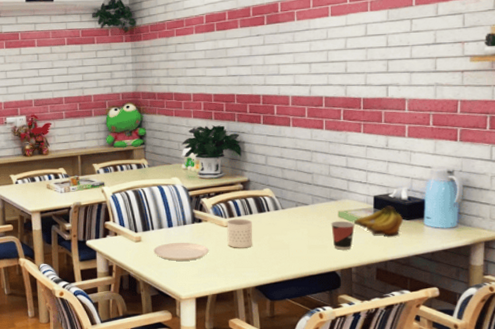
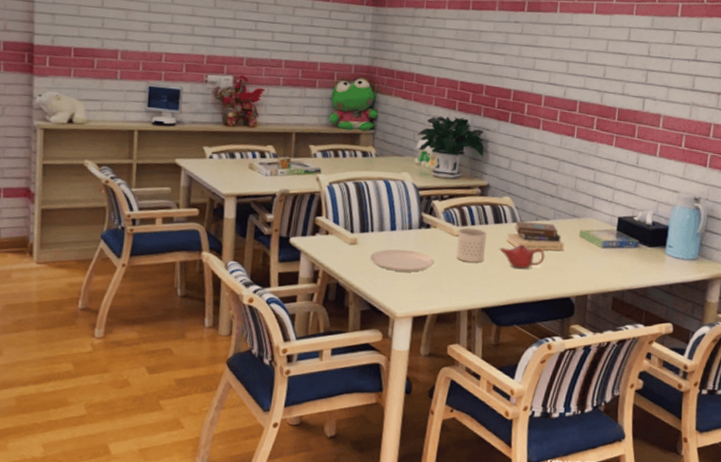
teapot: none [265,228,308,250] -> present [499,244,545,269]
books: none [270,208,324,233] -> present [506,221,564,251]
cup: present [331,221,356,250] -> none [571,241,596,274]
fruit: present [353,205,403,237] -> none [594,229,645,264]

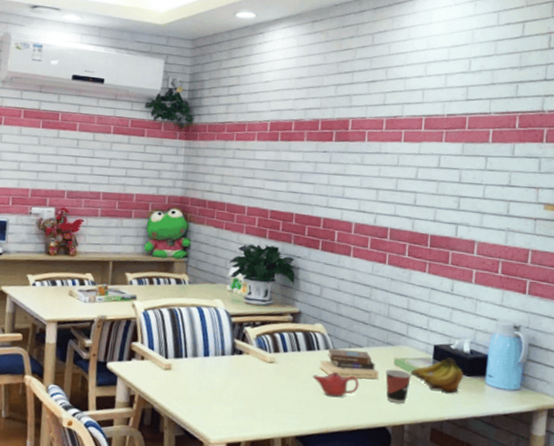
plate: present [370,249,435,272] -> none [184,374,248,398]
mug: present [456,227,487,263] -> none [269,354,300,390]
cup: none [571,241,596,274] -> present [385,369,412,403]
fruit: none [594,229,645,264] -> present [410,357,463,394]

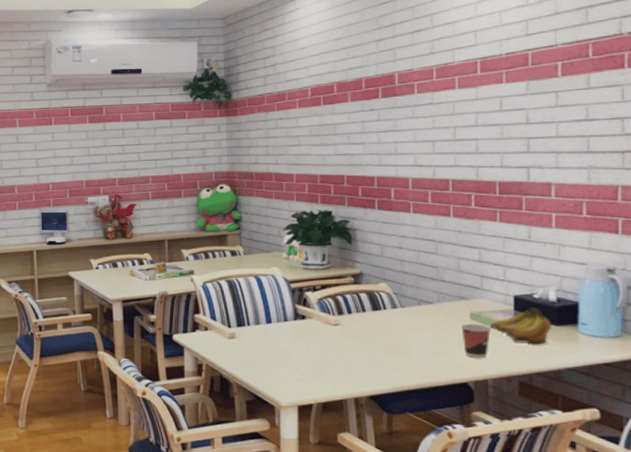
teapot: present [312,371,359,397] -> none [381,330,433,355]
books: present [319,348,378,379] -> none [387,307,453,336]

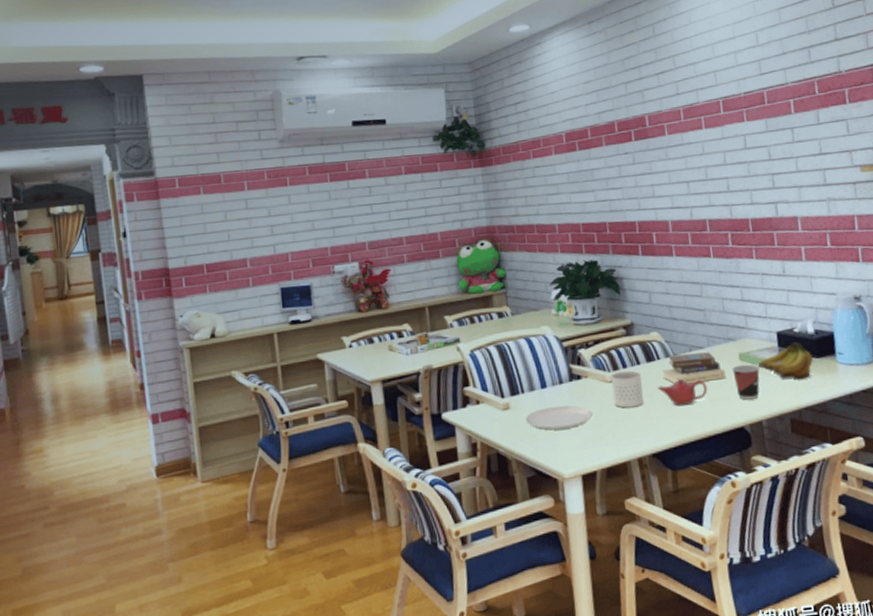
plate: none [249,340,314,363] -> present [525,405,593,431]
mug: none [335,316,366,351] -> present [611,370,644,408]
teapot: none [381,330,433,355] -> present [657,379,708,405]
books: none [387,307,453,336] -> present [662,352,726,384]

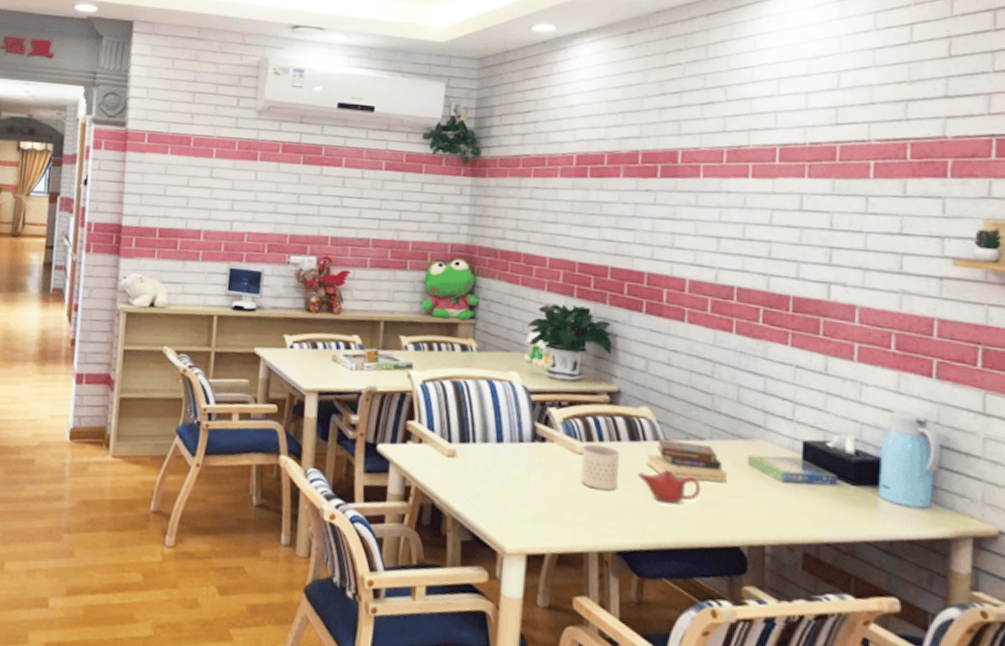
plate: present [525,405,593,431] -> none [472,465,553,497]
cup: present [732,364,760,400] -> none [737,470,774,517]
fruit: present [757,342,813,379] -> none [771,458,846,508]

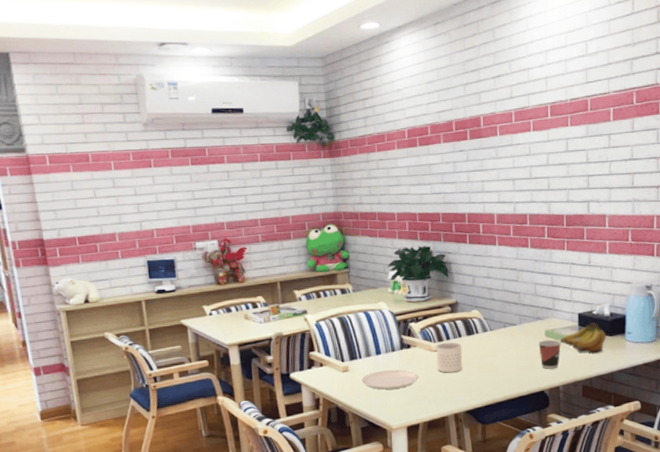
plate: none [472,465,553,497] -> present [362,369,419,390]
teapot: present [637,469,701,503] -> none [475,350,517,372]
books: present [646,439,727,483] -> none [479,328,532,355]
cup: none [737,470,774,517] -> present [538,339,562,369]
fruit: none [771,458,846,508] -> present [560,322,606,353]

